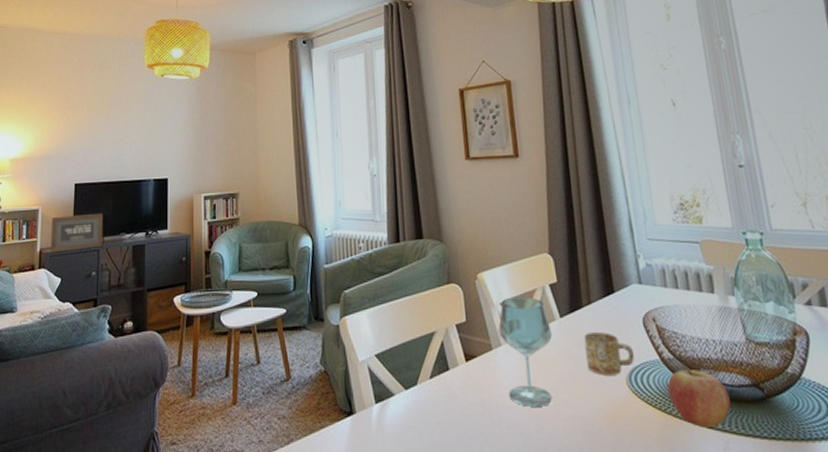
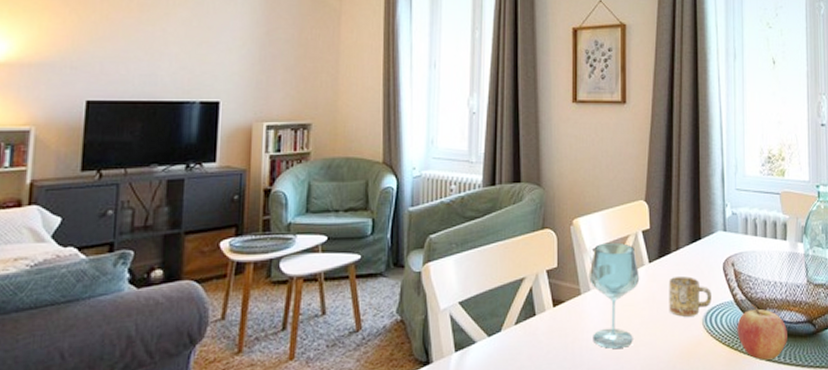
picture frame: present [50,212,104,253] -> none [46,138,128,186]

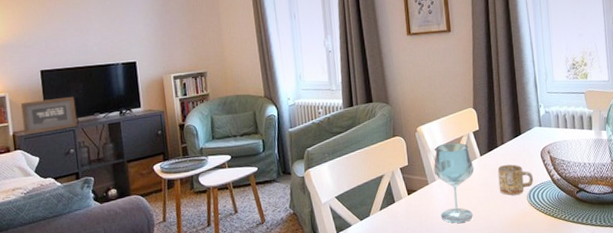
picture frame: none [46,138,128,186] -> present [20,96,78,135]
fruit: present [737,303,787,360] -> none [555,181,597,224]

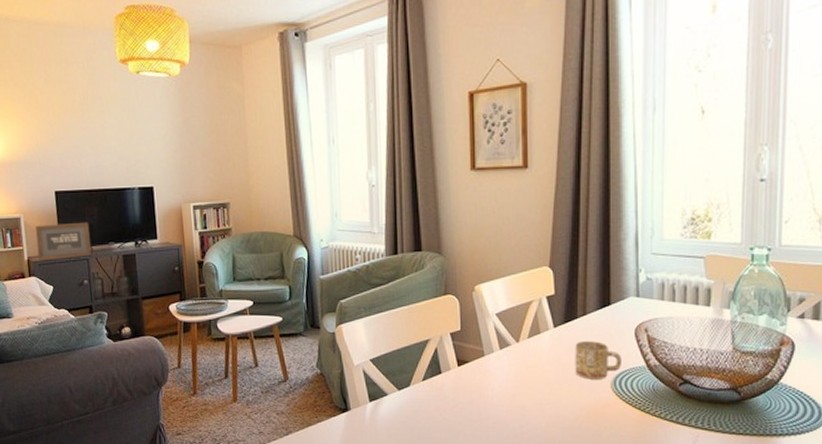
wine glass: present [433,142,474,223] -> none [492,307,544,406]

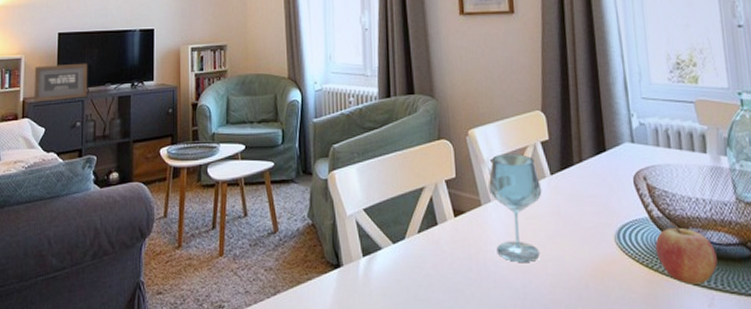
wine glass: none [492,307,544,406] -> present [488,153,542,262]
mug: present [575,340,621,379] -> none [573,189,623,232]
fruit: none [649,369,707,424] -> present [655,221,717,284]

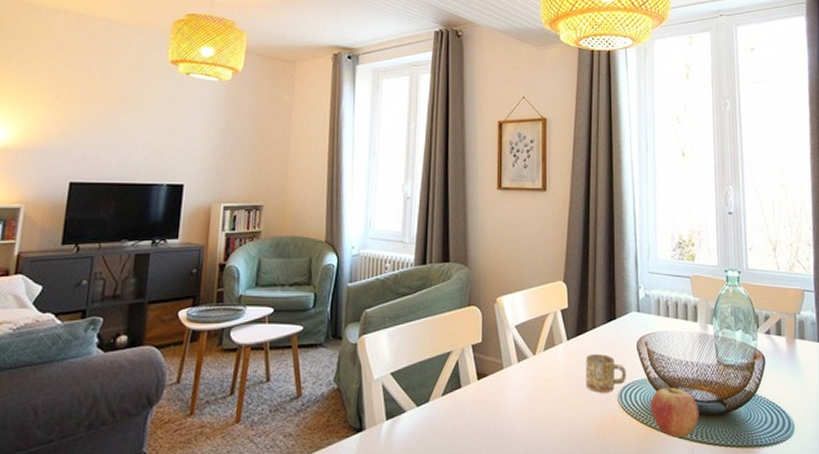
picture frame: present [34,63,88,103] -> none [31,216,103,257]
wine glass: present [488,153,542,262] -> none [511,320,559,421]
mug: none [573,189,623,232] -> present [585,353,626,393]

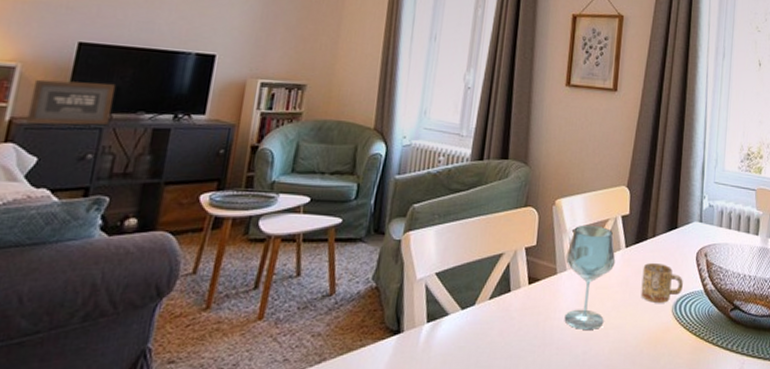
picture frame: none [31,216,103,257] -> present [26,79,117,126]
wine glass: none [511,320,559,421] -> present [564,225,616,329]
fruit: present [650,381,699,437] -> none [704,294,752,351]

